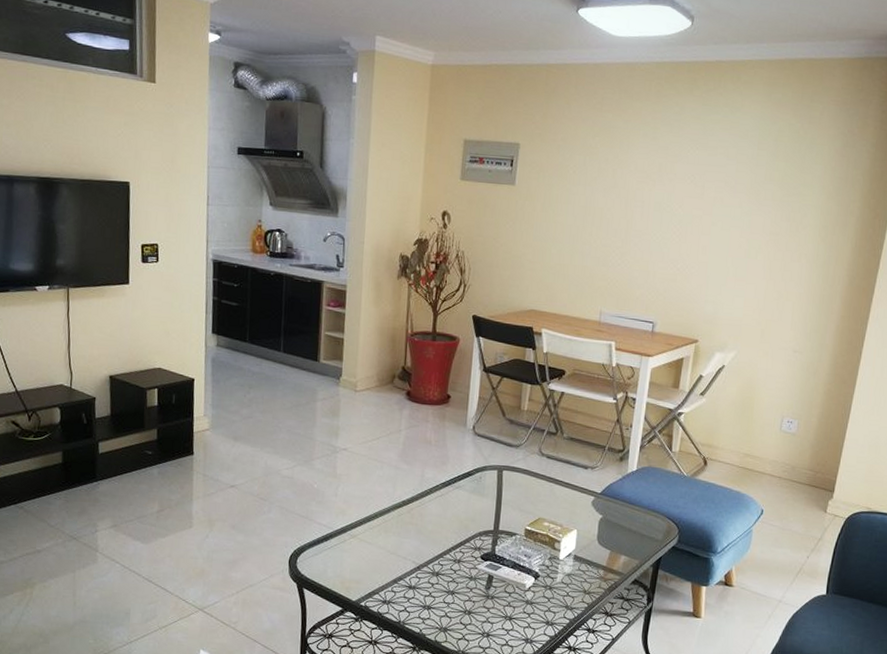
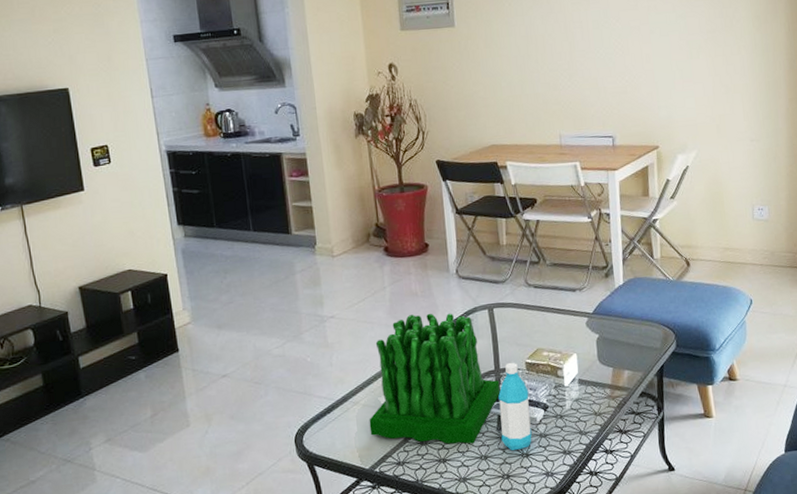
plant: none [362,461,496,597] -> present [369,313,501,445]
water bottle: none [488,526,523,612] -> present [498,362,532,450]

